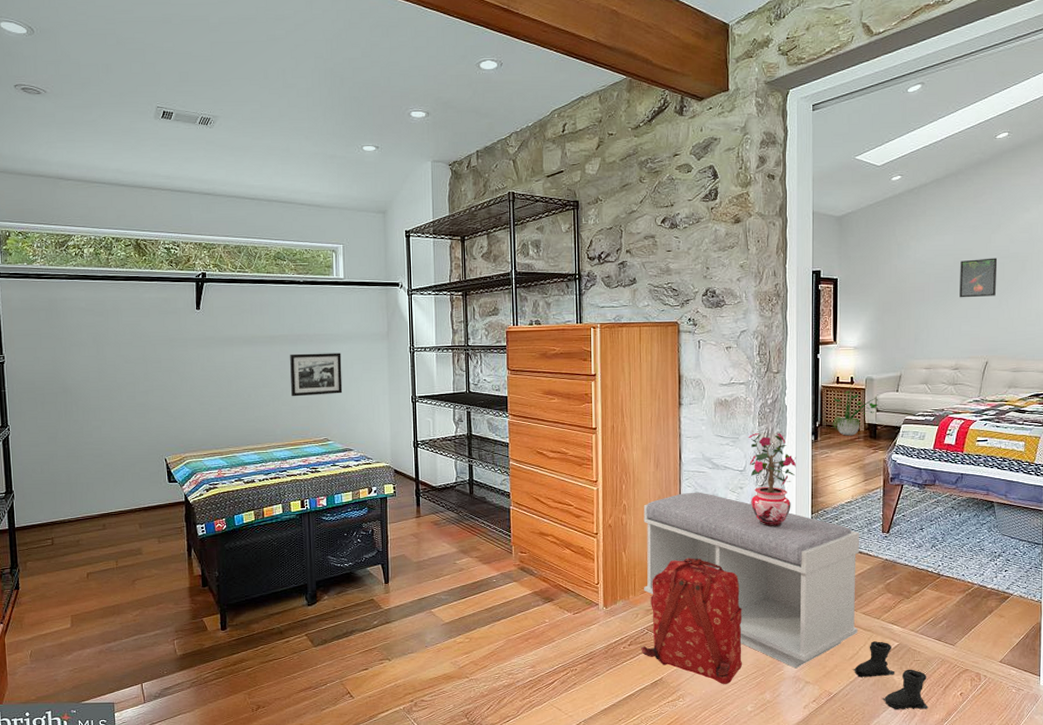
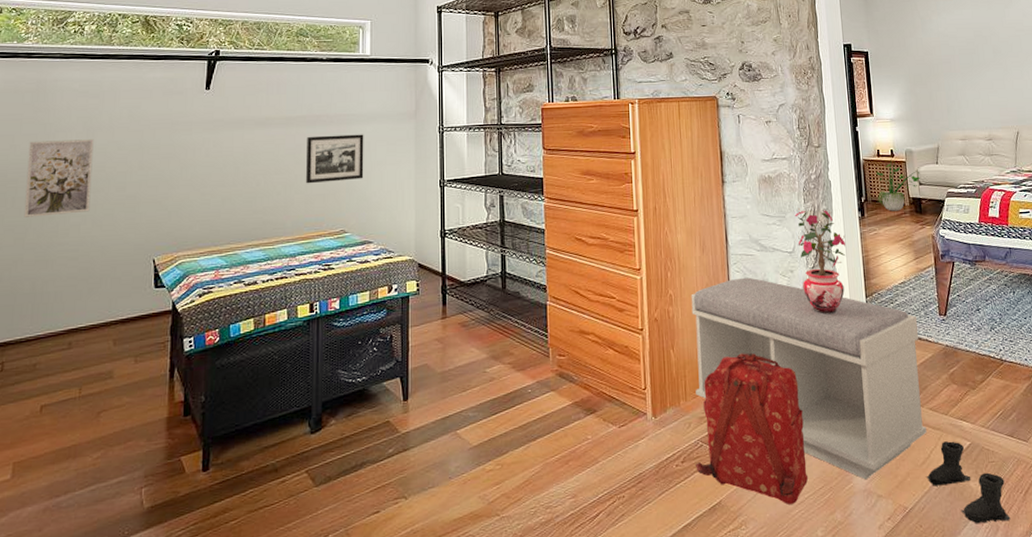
wall art: none [49,353,107,420] -> present [24,139,94,217]
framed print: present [960,258,998,298] -> none [980,31,1017,70]

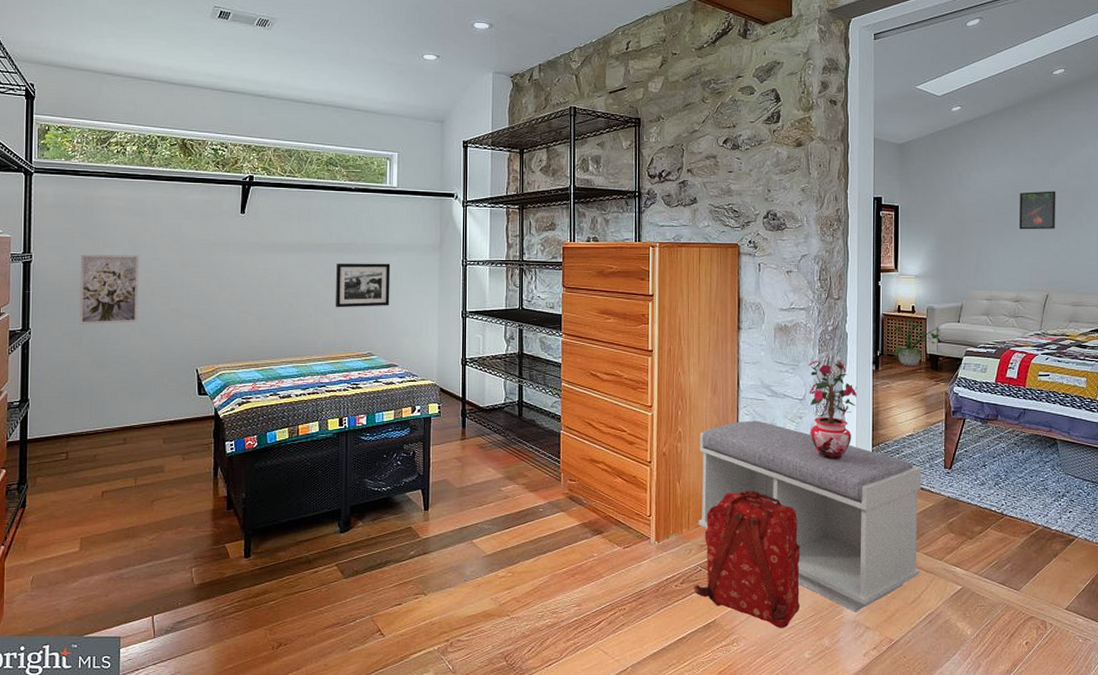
boots: present [926,441,1011,524] -> none [915,584,993,660]
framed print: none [980,31,1017,70] -> present [1019,191,1056,230]

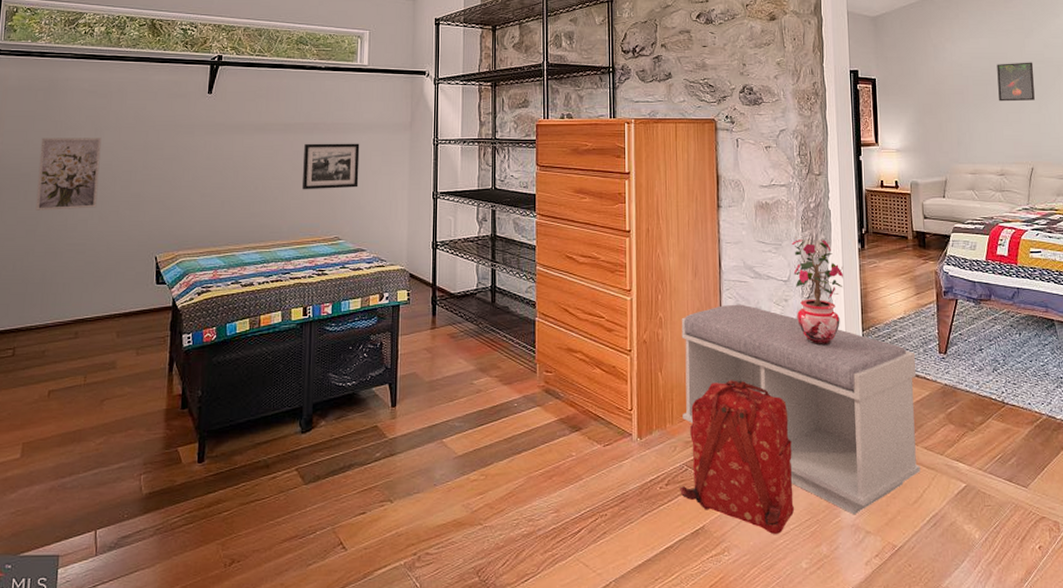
potted plant: present [894,312,940,366] -> none [878,188,926,244]

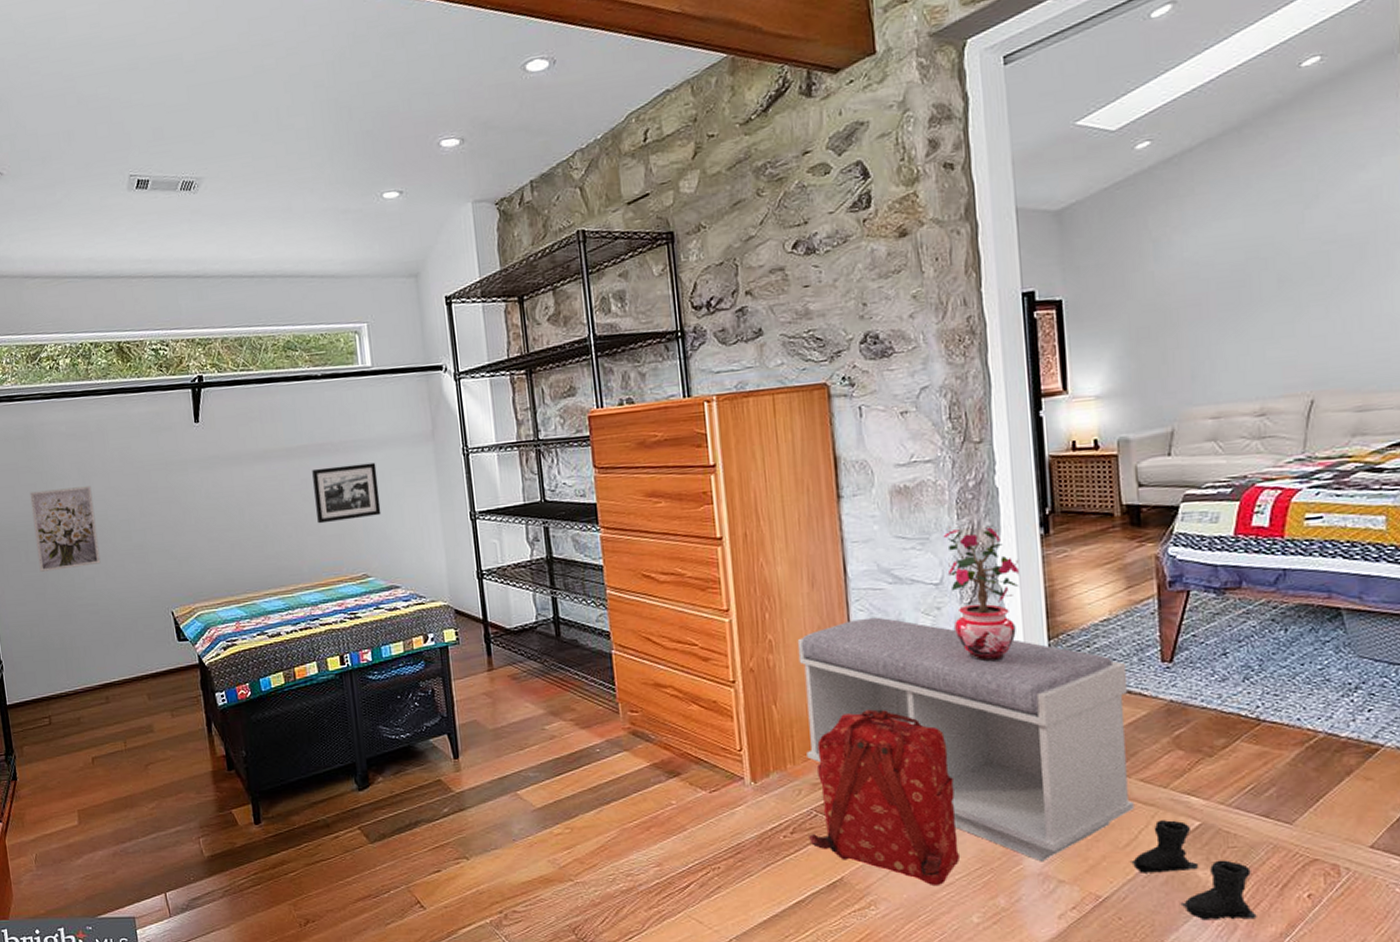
boots: none [918,482,1005,568] -> present [1131,820,1257,921]
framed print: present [997,62,1035,102] -> none [1256,244,1319,310]

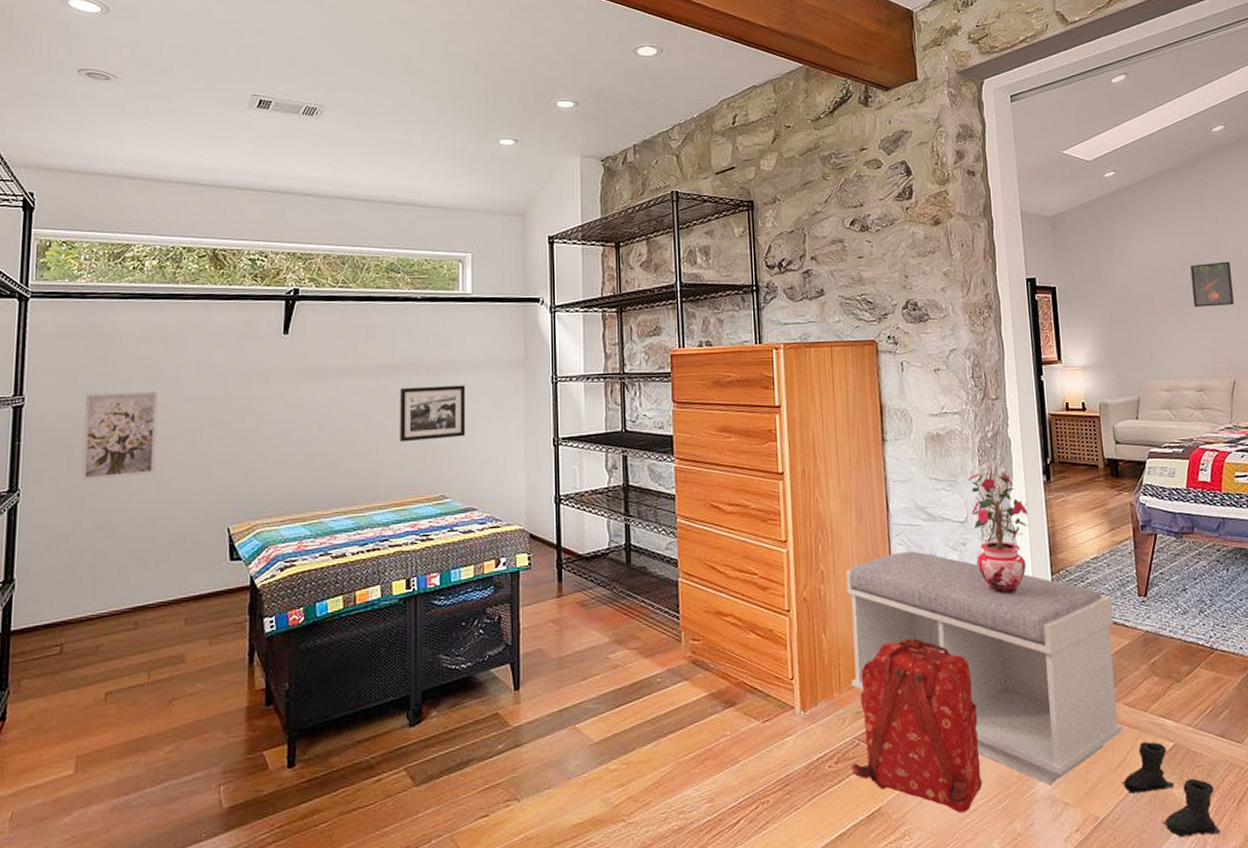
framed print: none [1256,244,1319,310] -> present [1190,261,1234,308]

